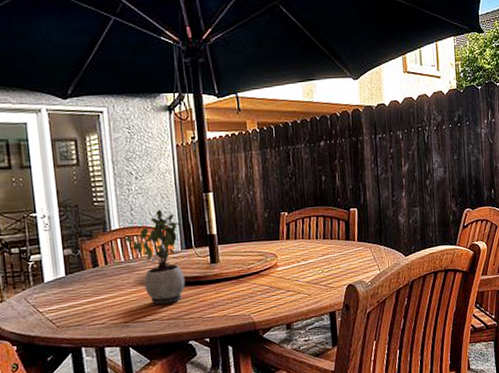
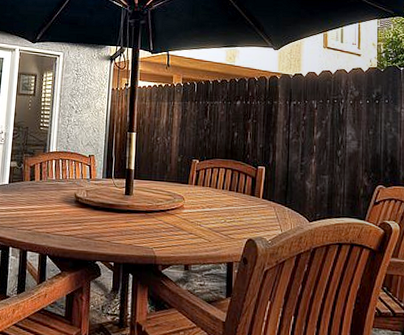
potted plant: present [125,210,185,305] -> none [58,141,106,224]

